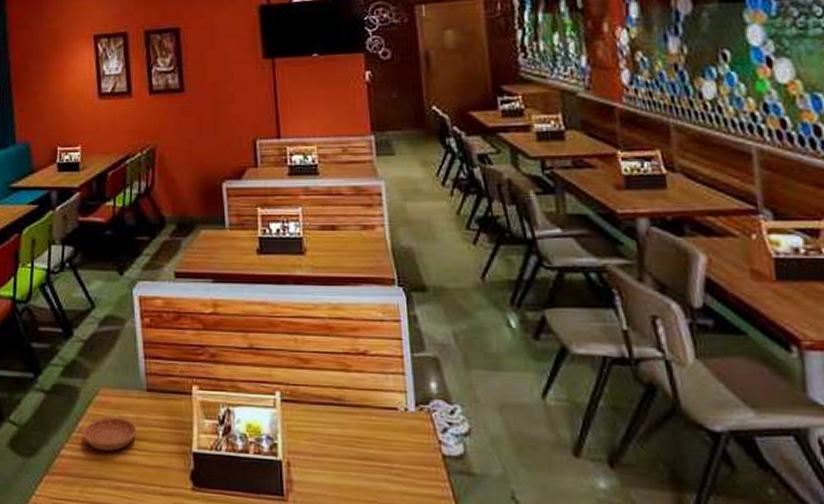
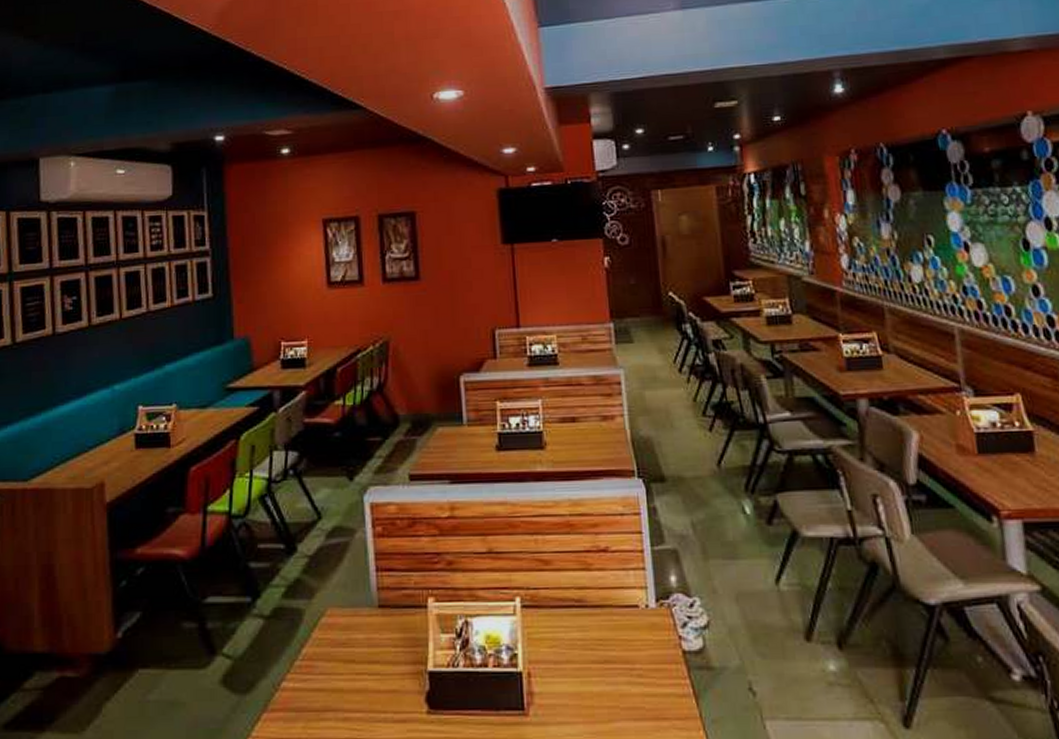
saucer: present [82,417,137,451] -> none [307,640,367,678]

